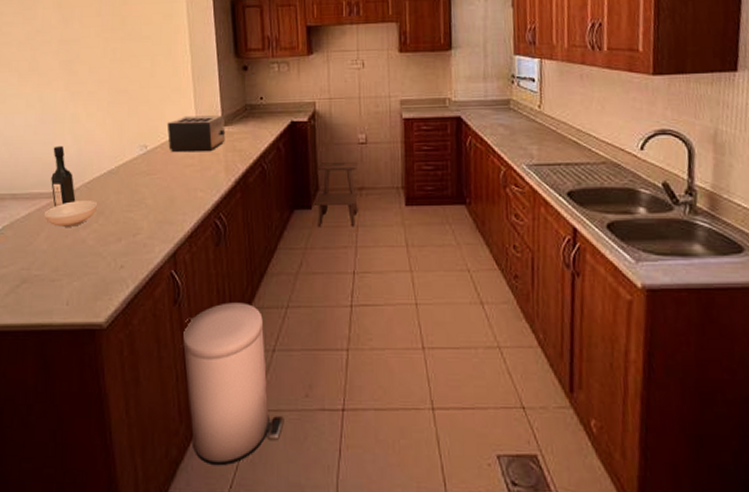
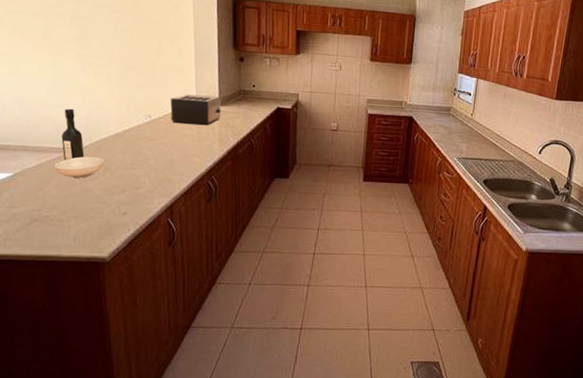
pedal bin: present [180,302,284,466] -> none [173,246,255,368]
step stool: present [313,162,359,228] -> none [290,142,330,195]

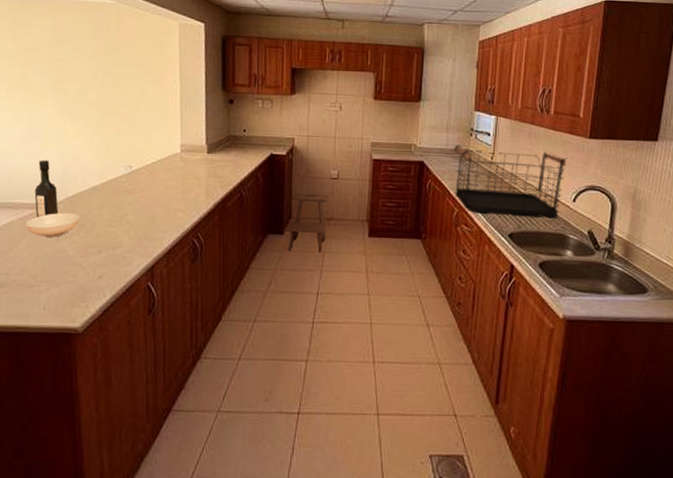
toaster: present [170,94,221,125] -> none [152,141,209,175]
step stool: none [290,142,330,195] -> present [285,193,330,253]
dish rack: none [439,102,537,168] -> present [454,144,568,218]

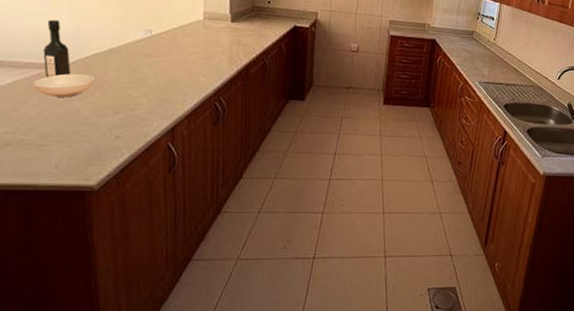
step stool: present [285,193,330,253] -> none [306,63,349,118]
dish rack: present [454,144,568,218] -> none [461,26,557,93]

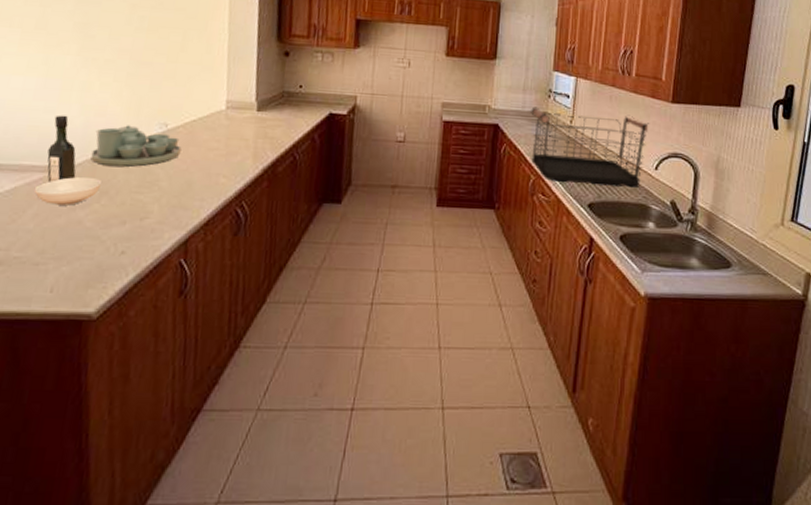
tea set: none [83,30,165,66] -> present [90,125,182,167]
dish rack: none [461,26,557,93] -> present [531,106,650,187]

